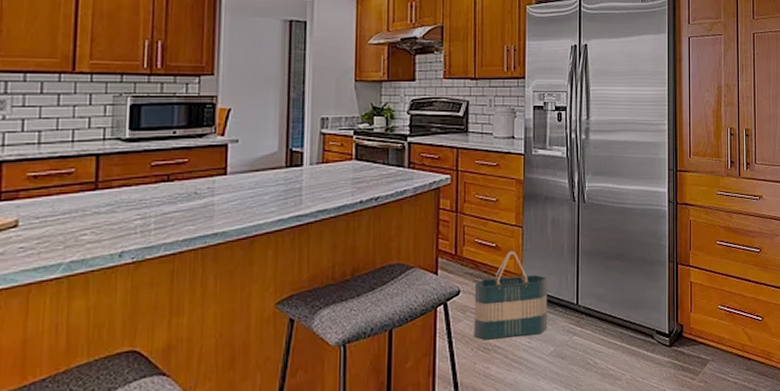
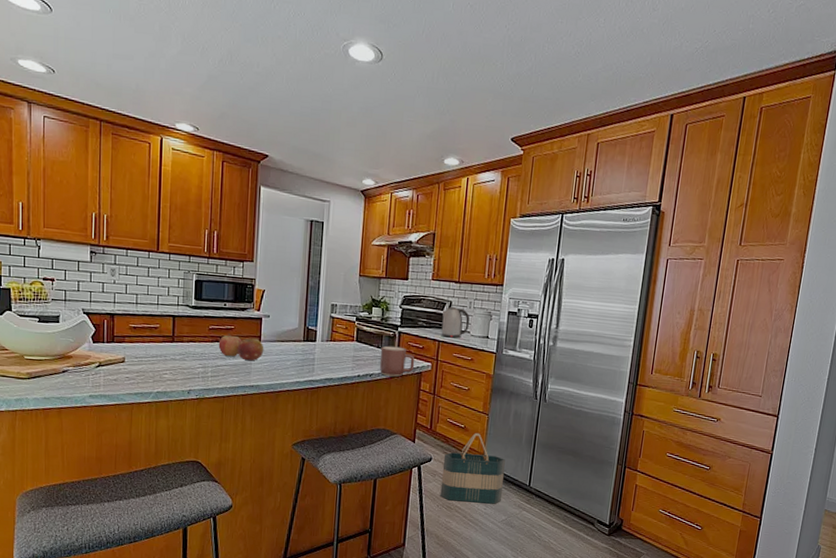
fruit: none [165,169,200,200] -> present [218,333,242,357]
fruit: none [192,171,232,202] -> present [237,338,264,361]
mug: none [386,160,431,197] -> present [379,346,415,377]
kettle: none [458,107,491,143] -> present [441,307,470,339]

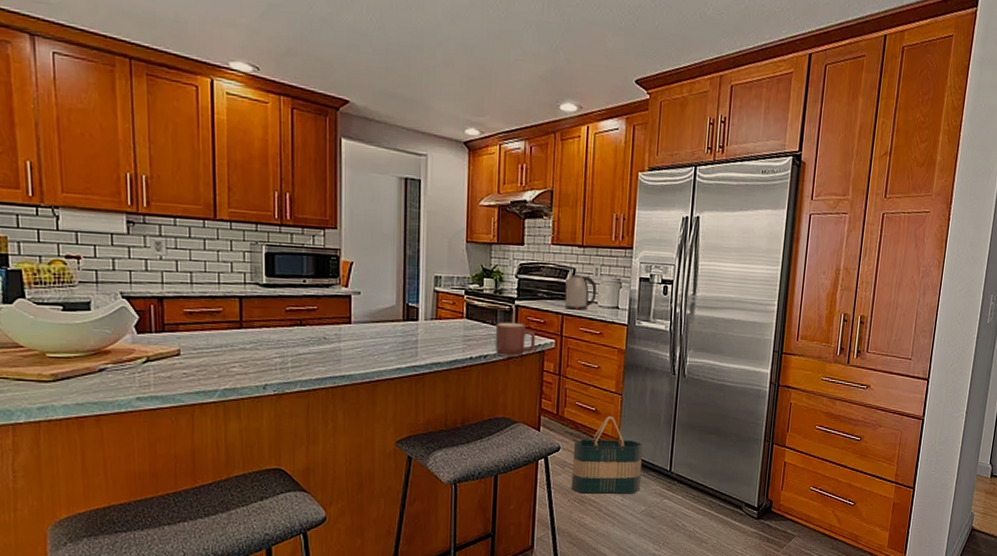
fruit: present [218,333,242,357] -> none [299,315,328,343]
fruit: present [237,338,264,361] -> none [322,319,356,347]

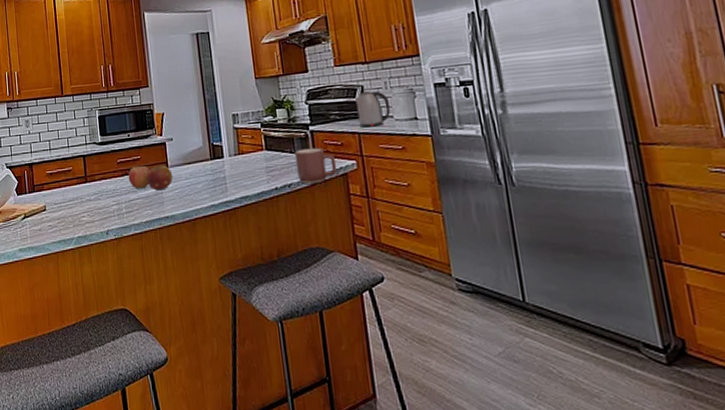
fruit: none [299,315,328,343] -> present [128,164,150,189]
fruit: none [322,319,356,347] -> present [146,165,173,191]
tote bag: present [571,415,643,494] -> none [398,237,490,331]

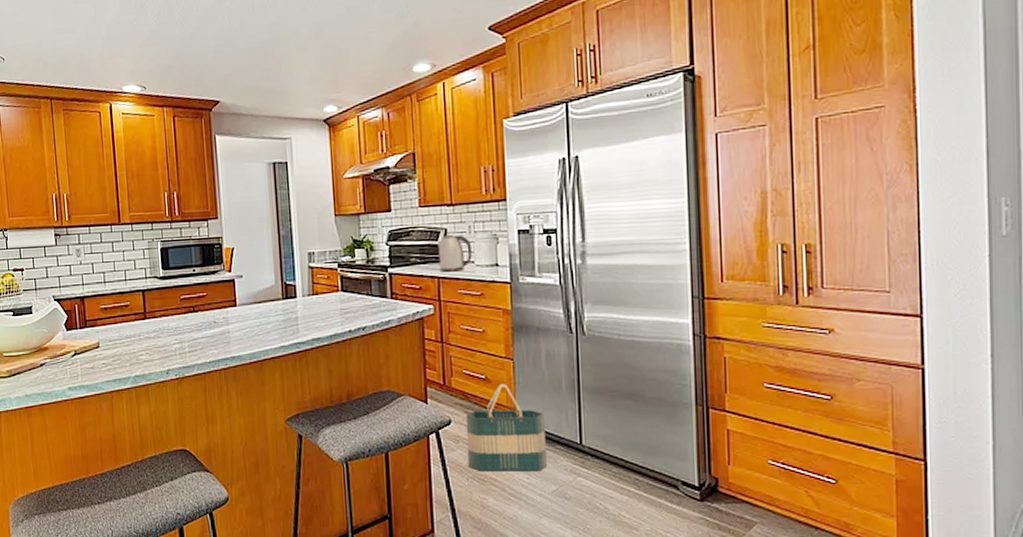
fruit: present [128,164,150,189] -> none [192,302,217,328]
fruit: present [146,165,173,191] -> none [212,303,242,330]
mug: present [294,147,338,184] -> none [371,291,414,327]
tote bag: none [398,237,490,331] -> present [465,383,547,471]

